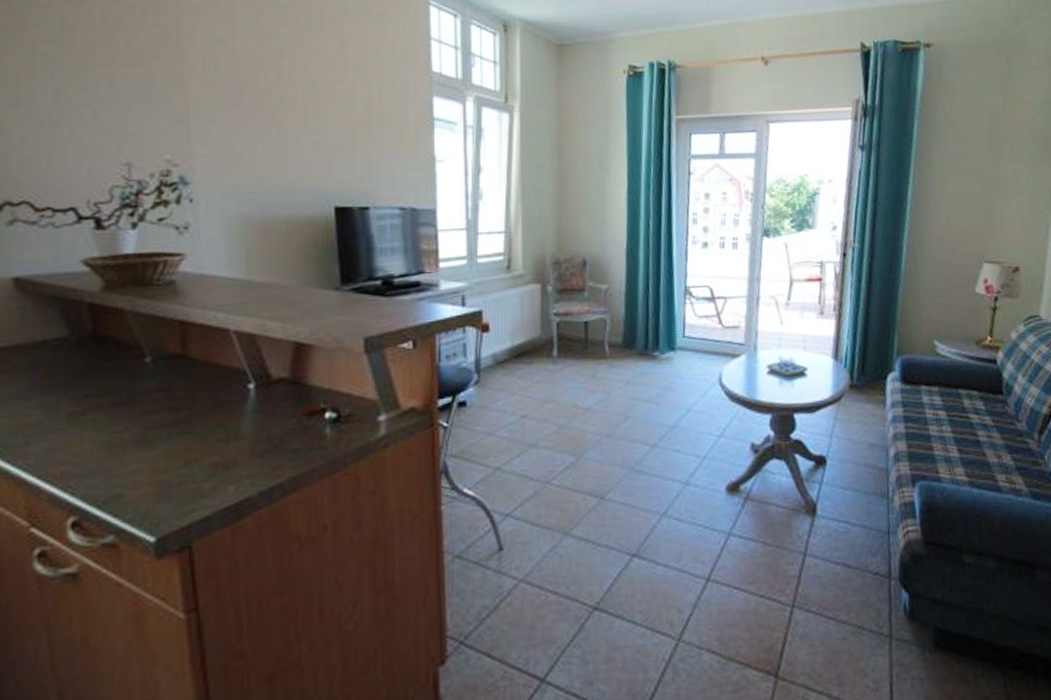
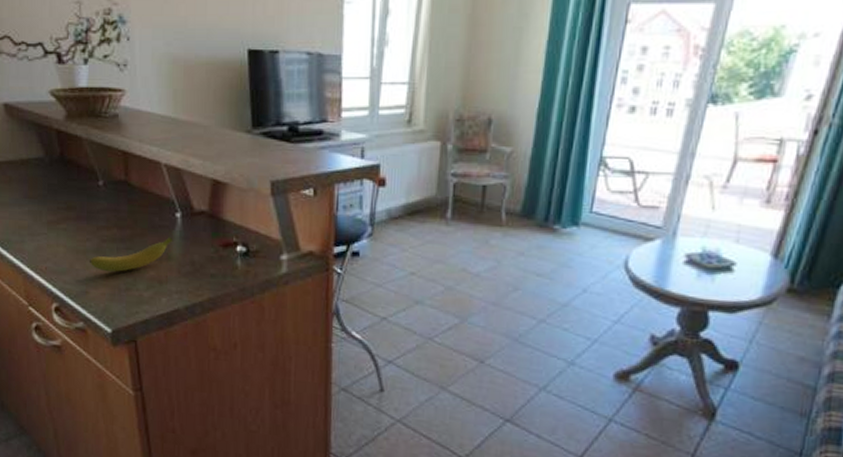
banana: none [126,412,245,465] -> present [88,237,174,272]

